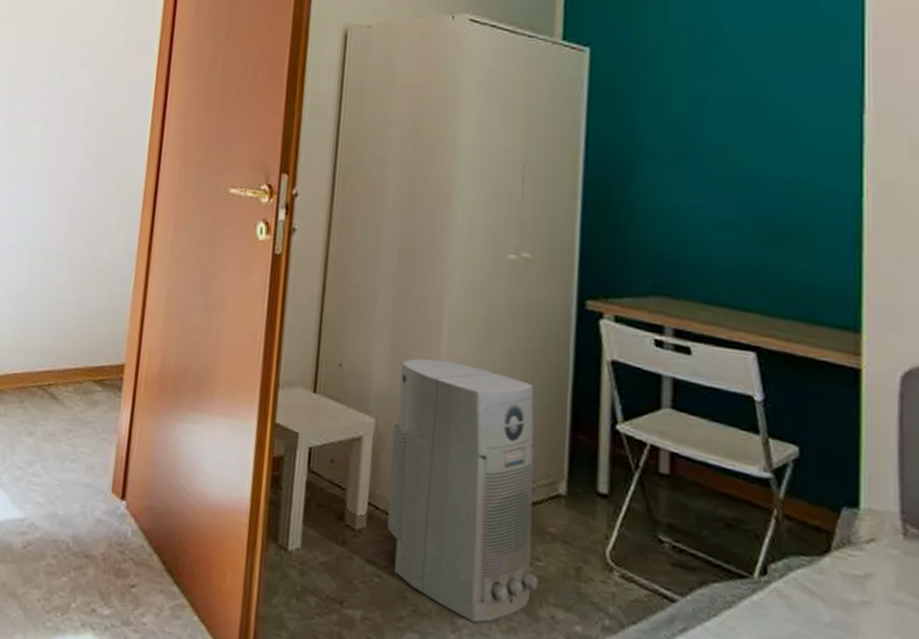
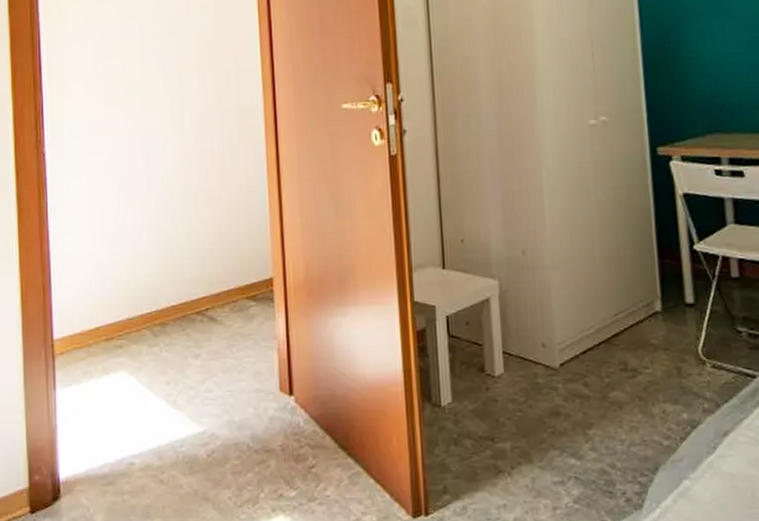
air purifier: present [387,358,538,623] -> none [514,219,649,430]

